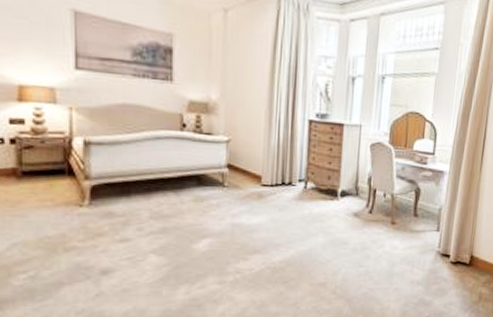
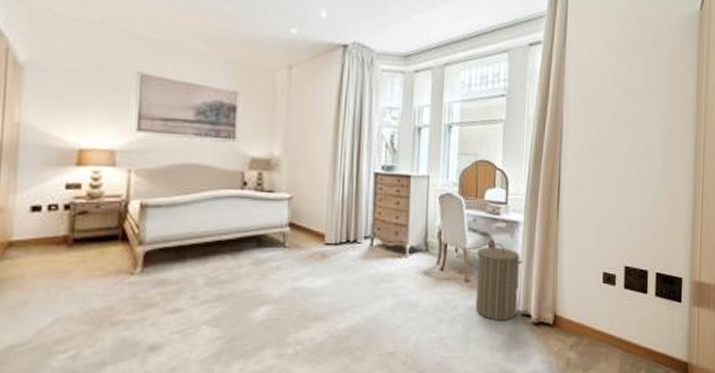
laundry hamper: none [400,190,446,260] -> present [476,242,523,321]

